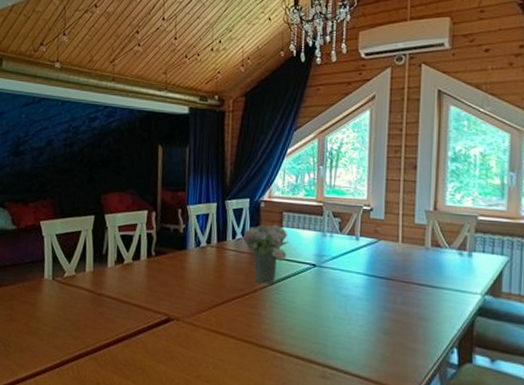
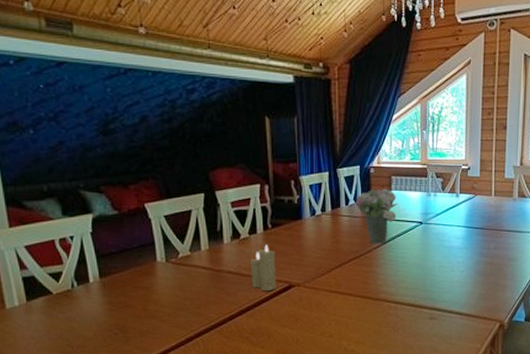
candle: none [130,272,157,322] -> present [250,244,276,291]

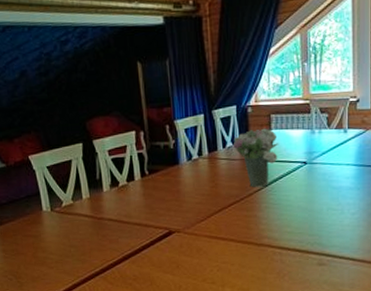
candle: present [250,244,276,291] -> none [130,191,156,237]

